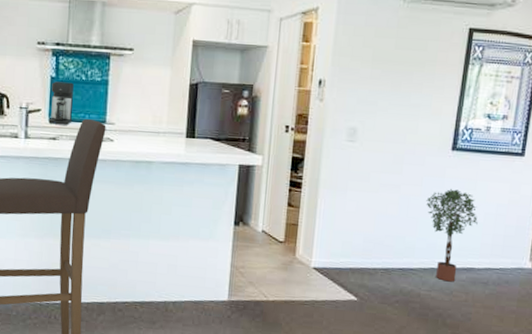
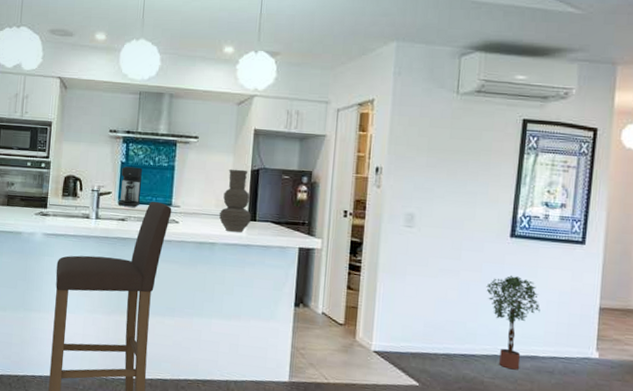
vase: none [155,83,191,151] -> present [218,169,252,233]

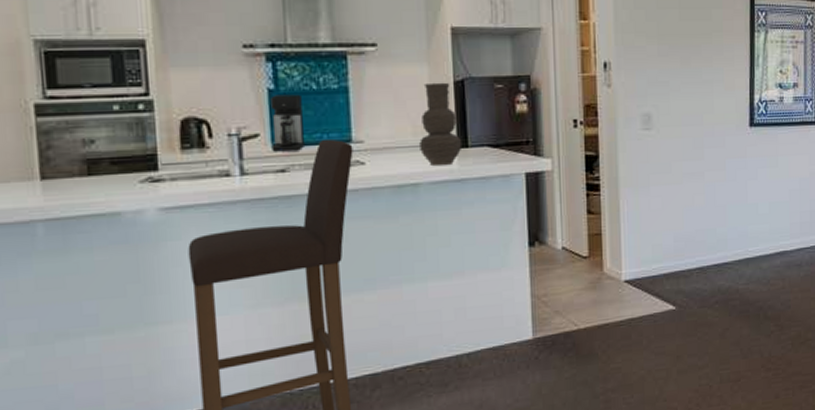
potted tree: present [486,276,540,370] -> none [731,169,784,271]

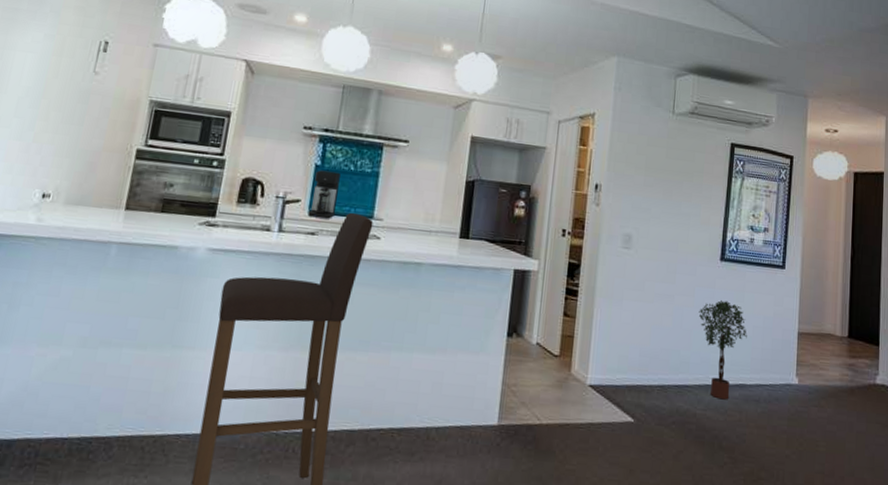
vase: present [418,82,462,167] -> none [427,178,465,252]
potted tree: none [731,169,784,271] -> present [698,300,747,400]

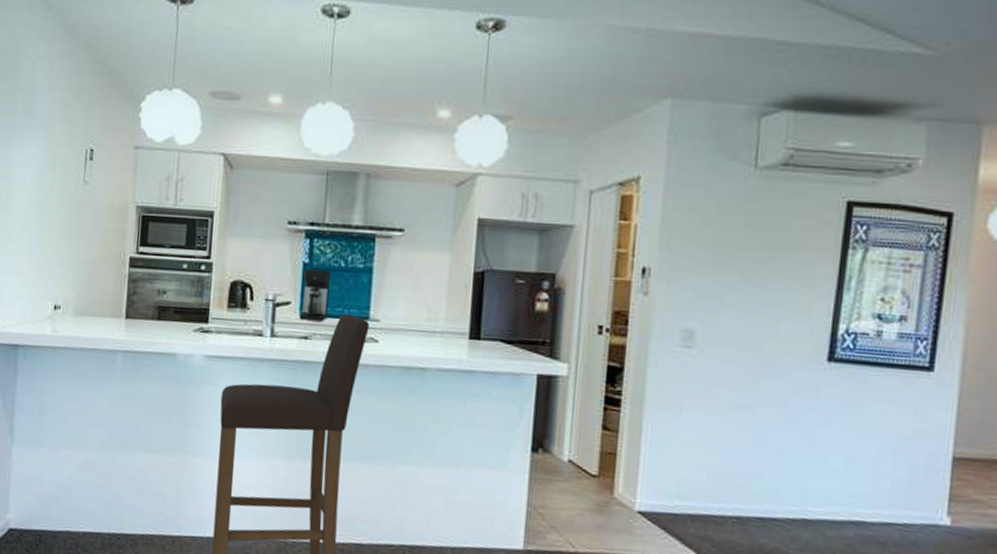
potted tree: present [698,300,747,400] -> none [793,413,869,540]

